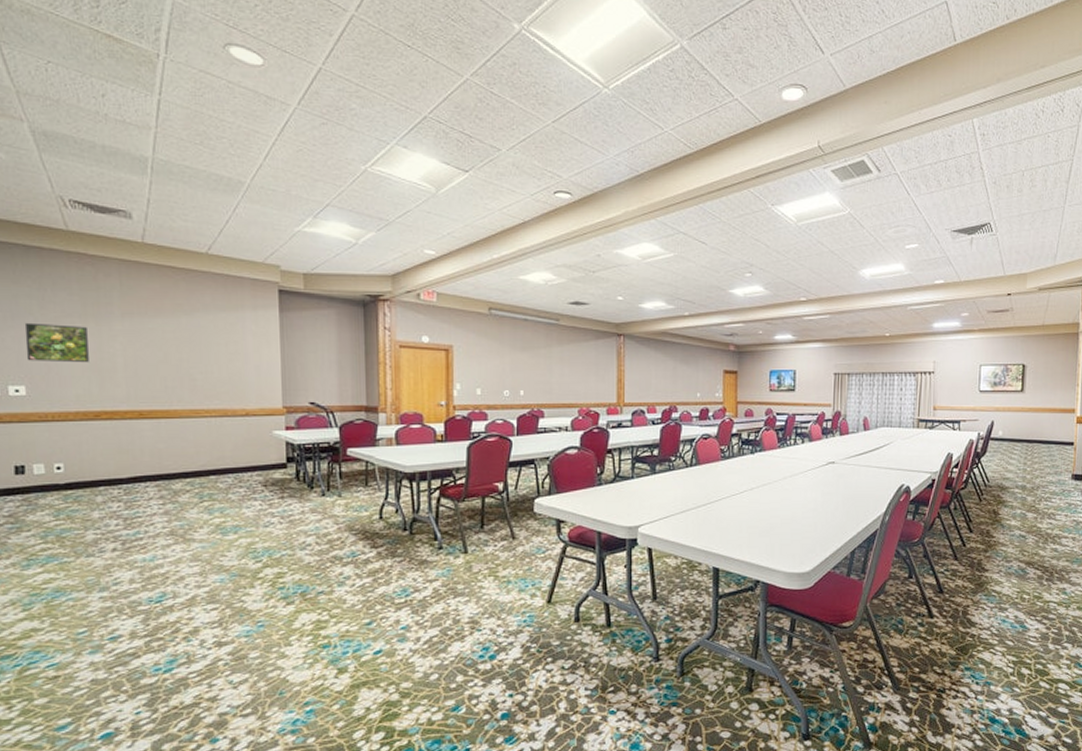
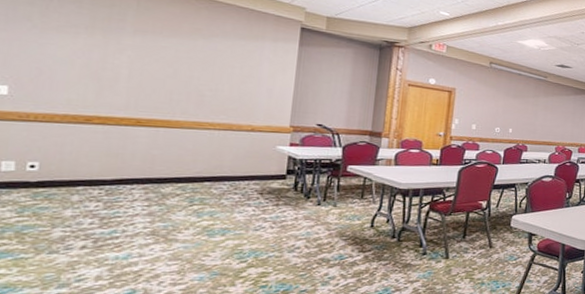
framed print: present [24,322,89,363] -> none [15,27,93,71]

